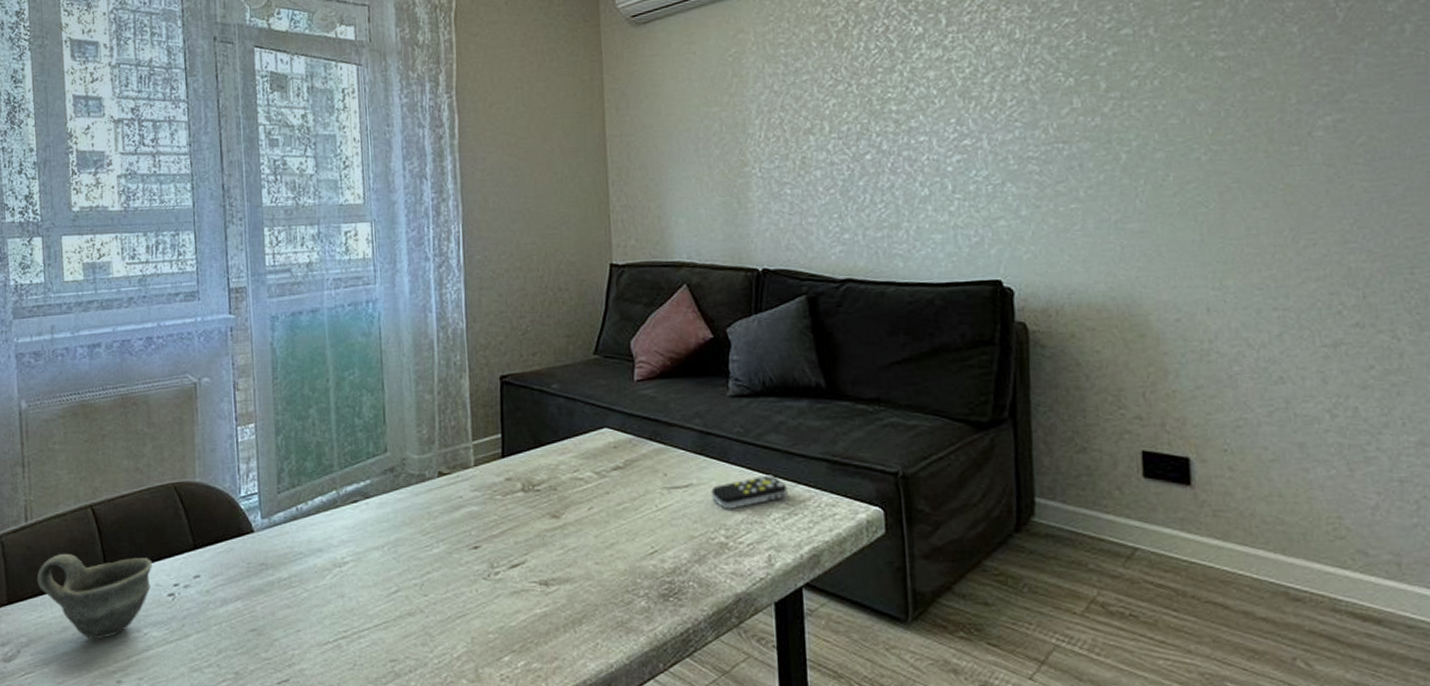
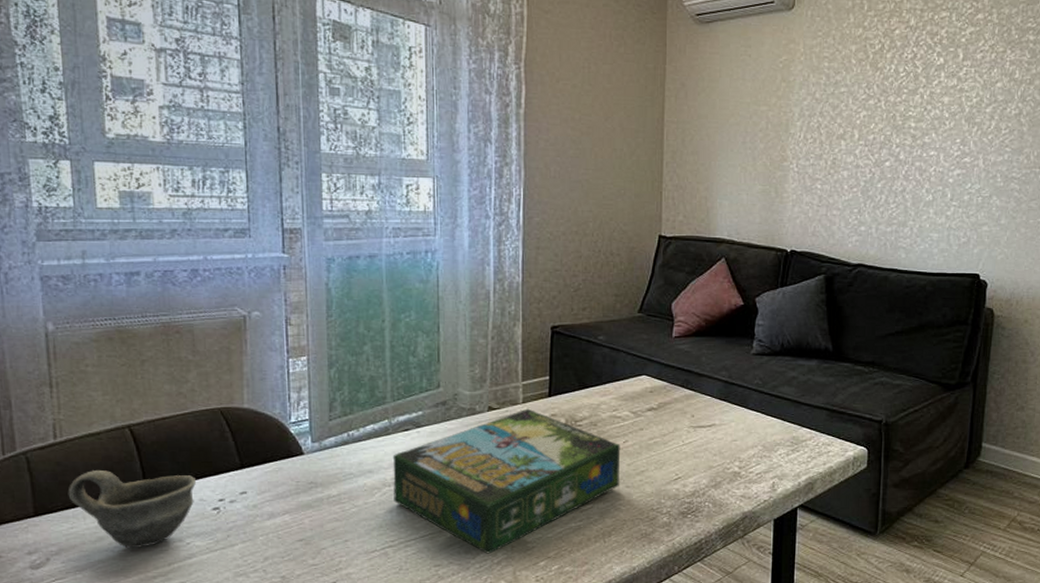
board game: none [342,472,587,647] -> present [392,408,621,554]
remote control: present [711,474,788,509] -> none [730,419,793,445]

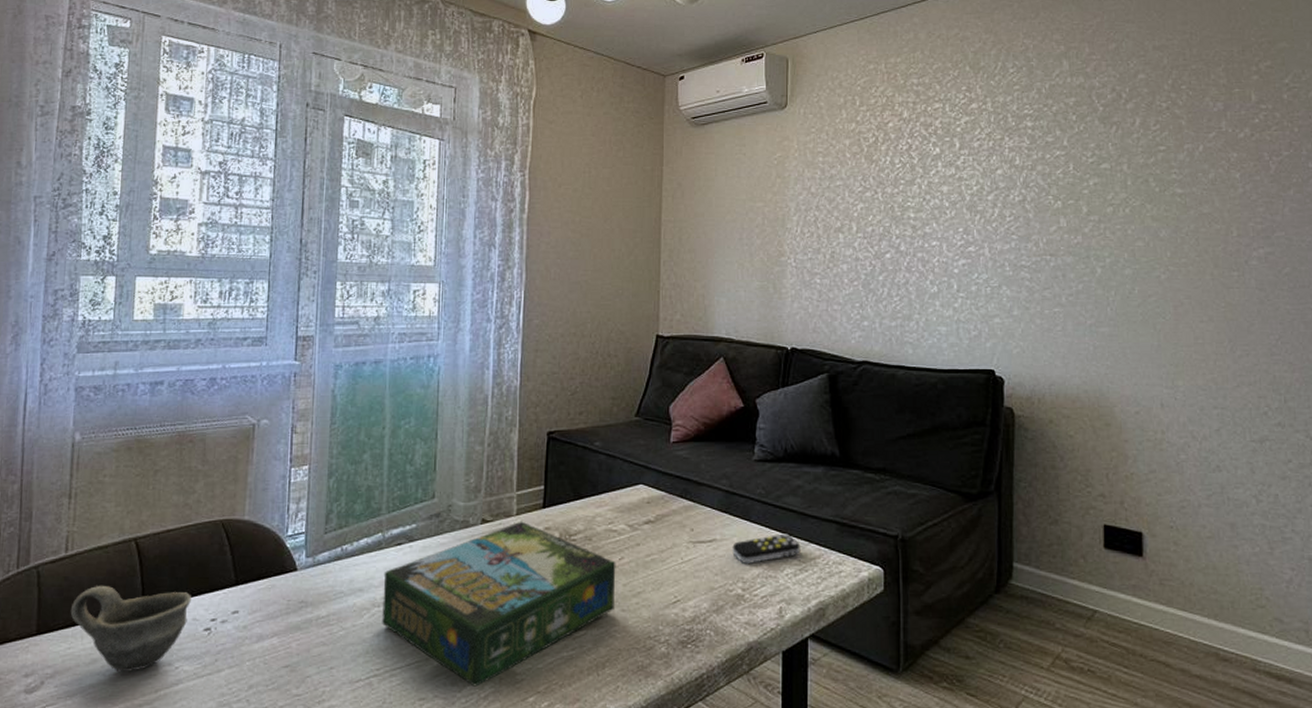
remote control: none [730,419,793,445] -> present [732,533,801,563]

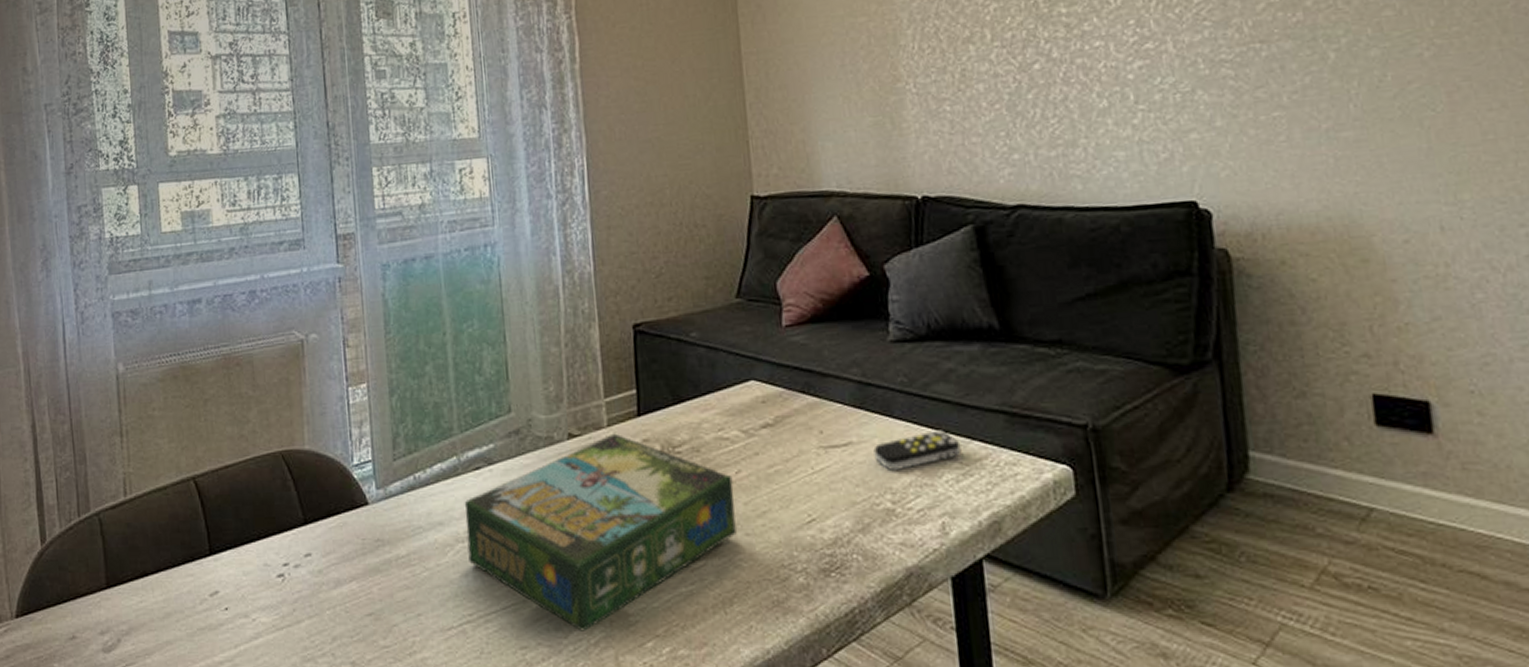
cup: present [70,585,192,673] -> none [137,530,261,627]

